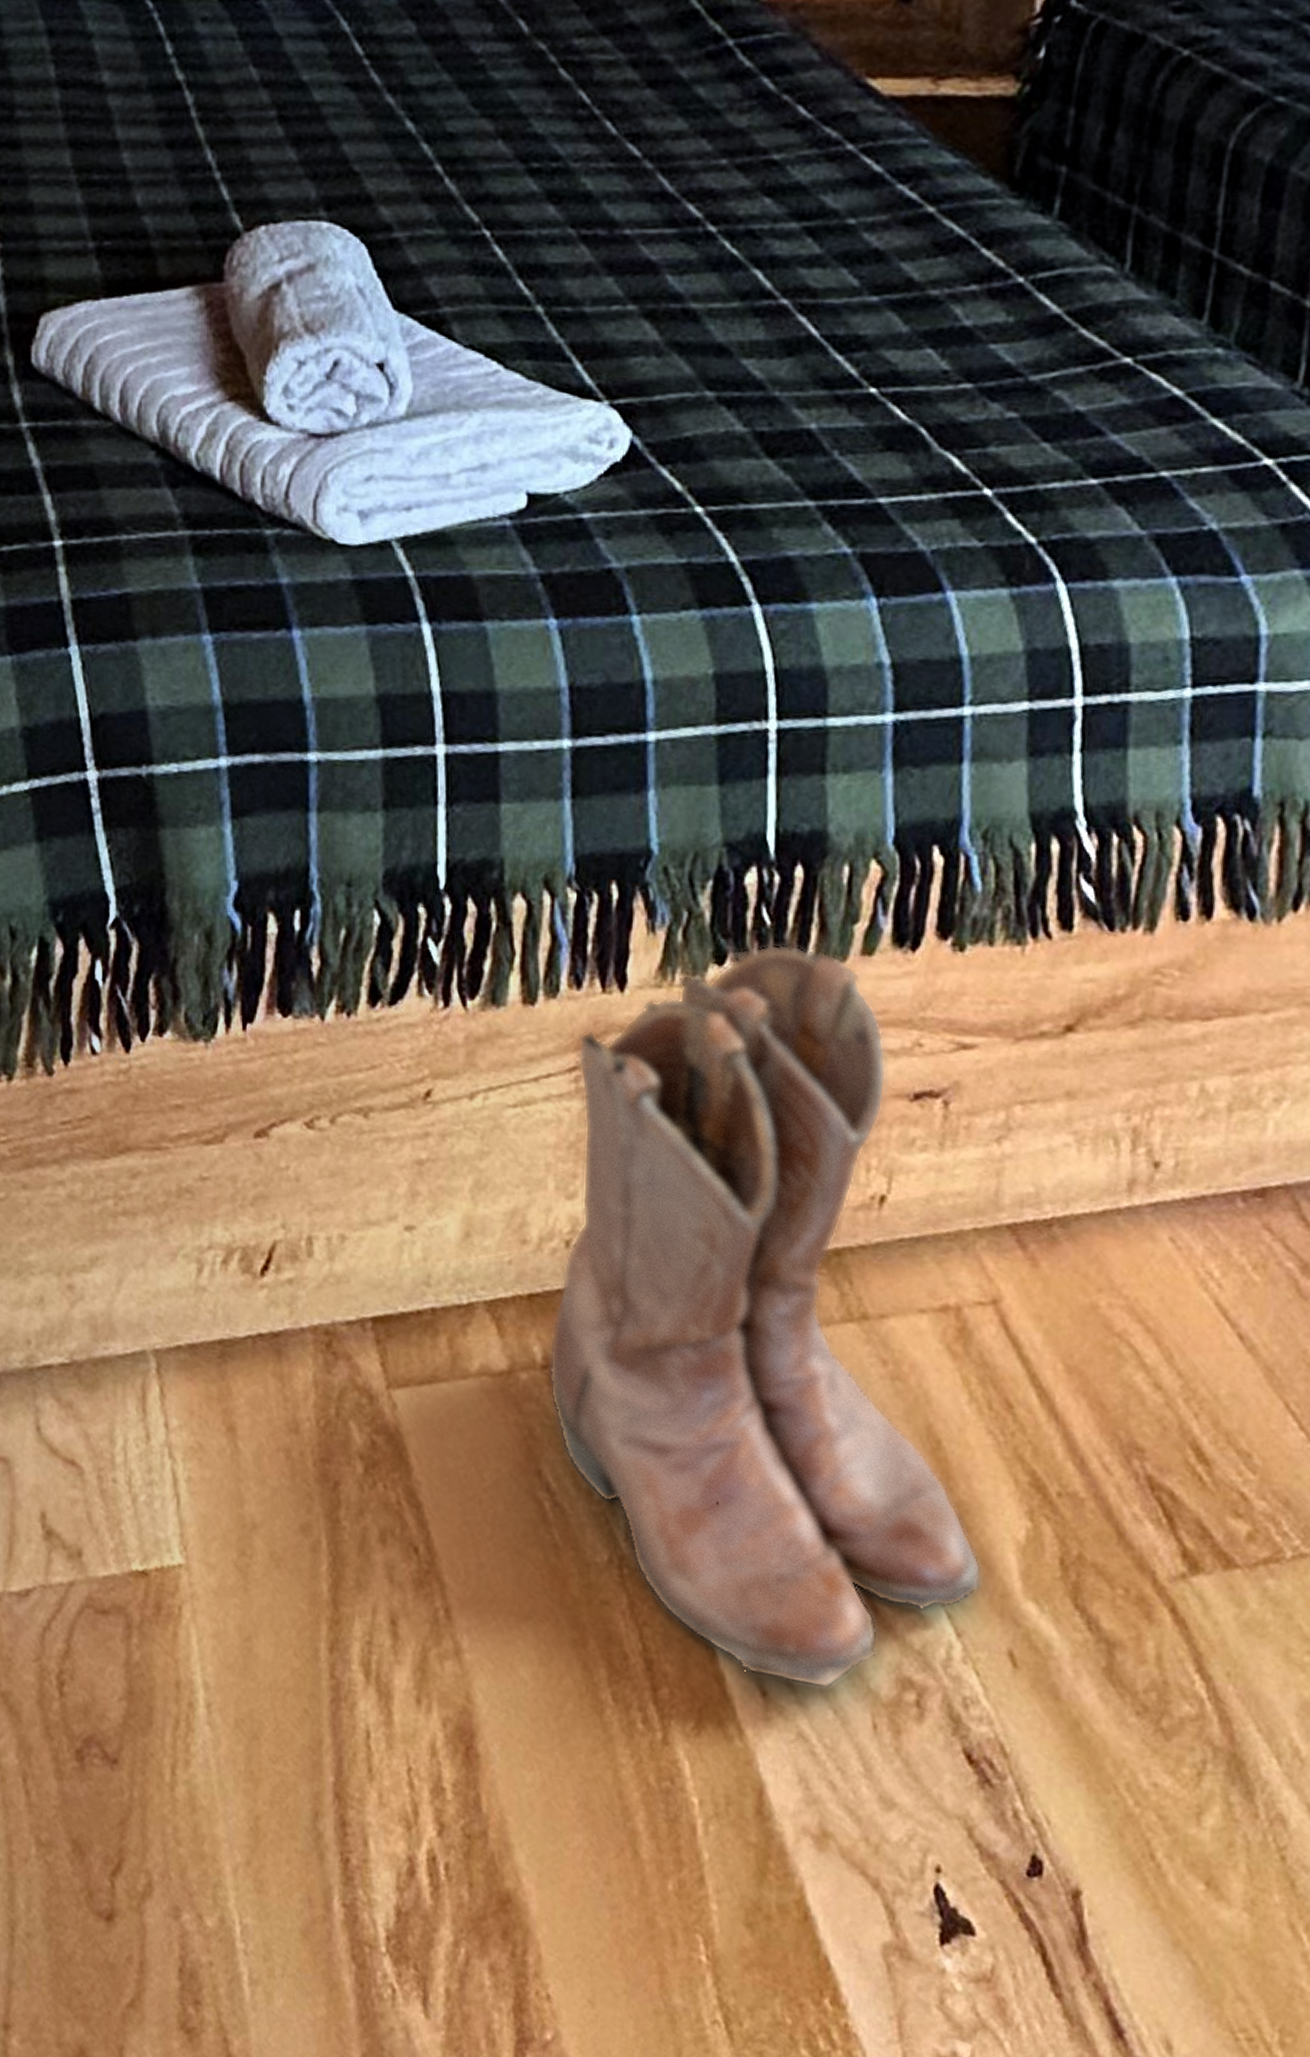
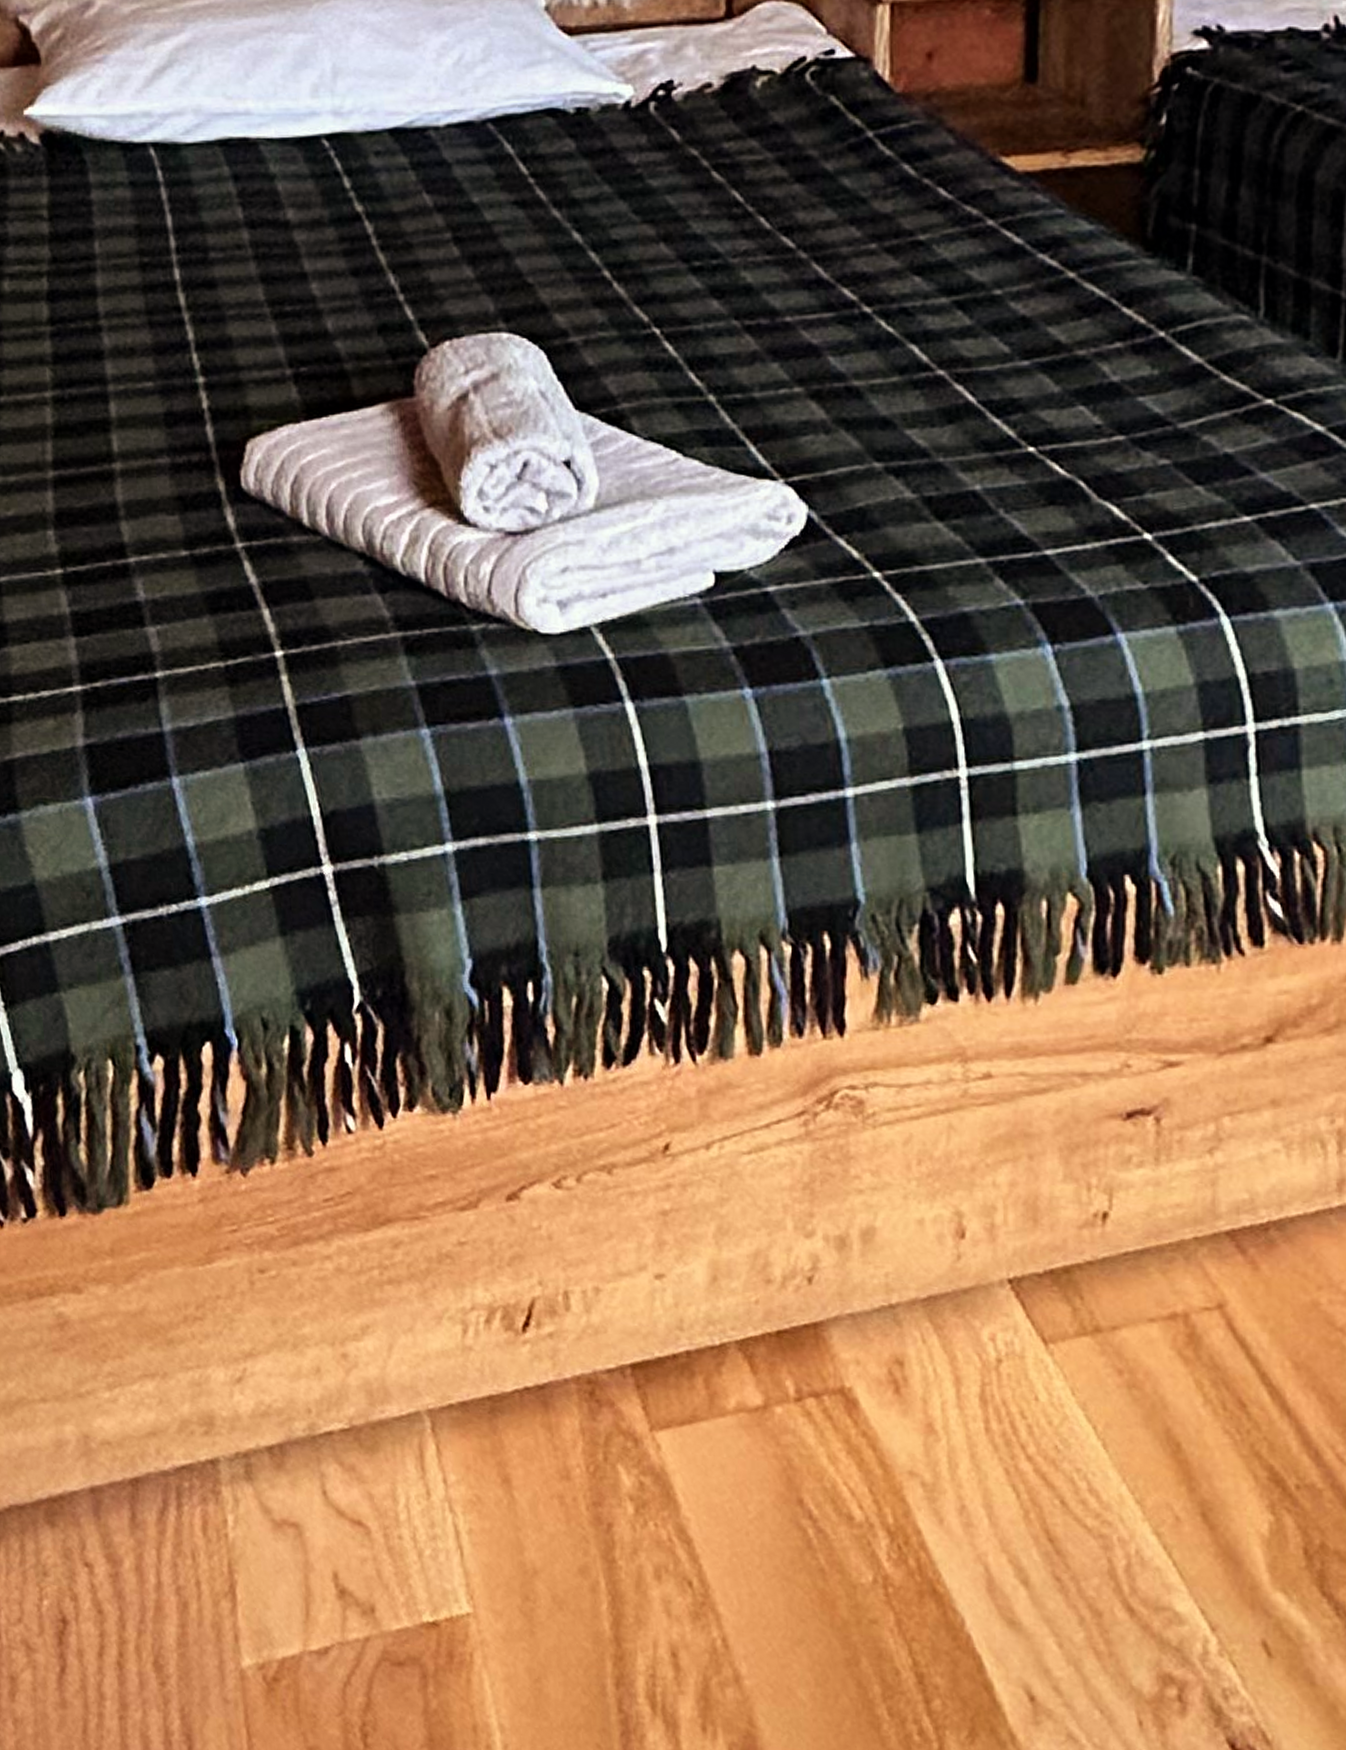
boots: present [548,943,982,1689] -> none [800,979,1230,1690]

